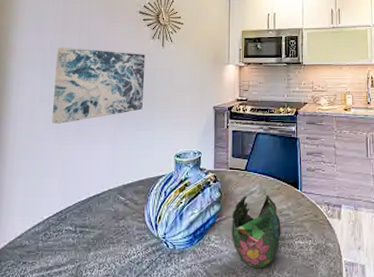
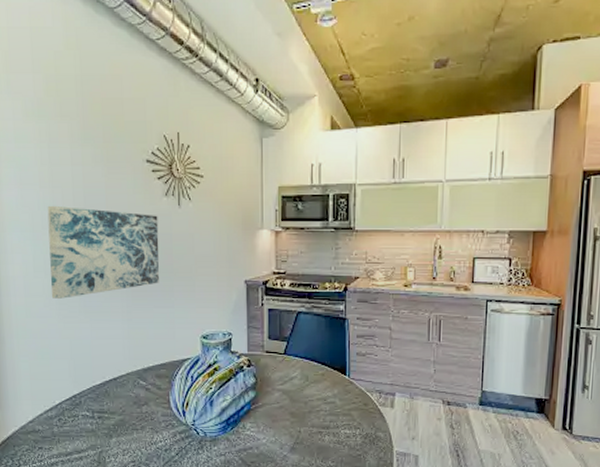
decorative bowl: present [231,194,281,269] -> none [269,381,325,457]

